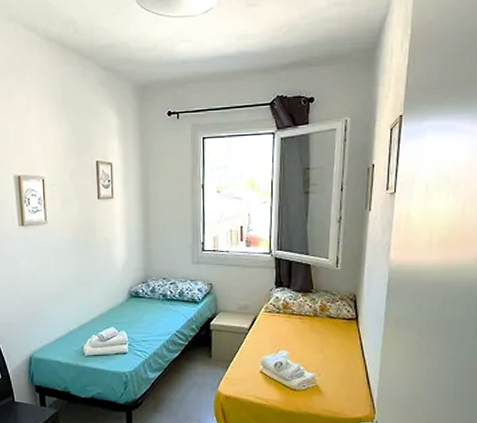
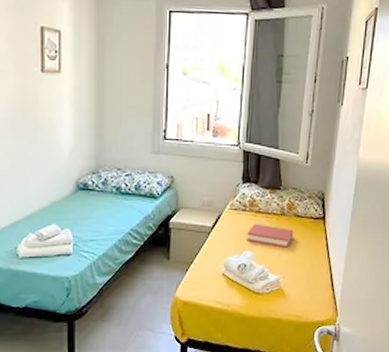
hardback book: none [282,325,327,347] -> present [246,224,294,248]

